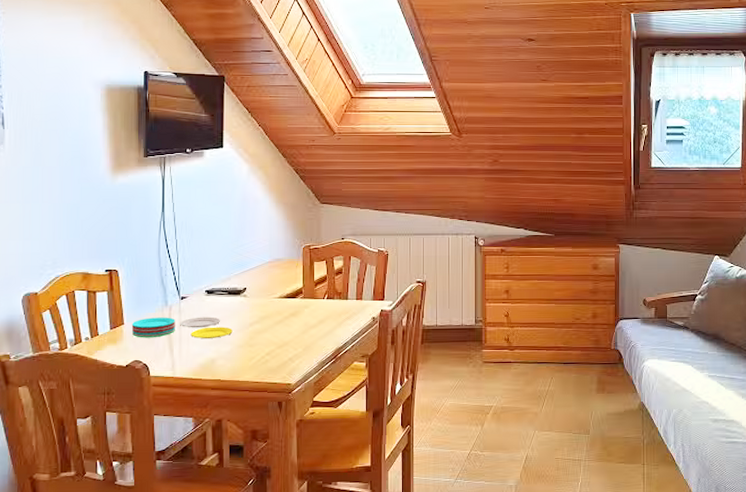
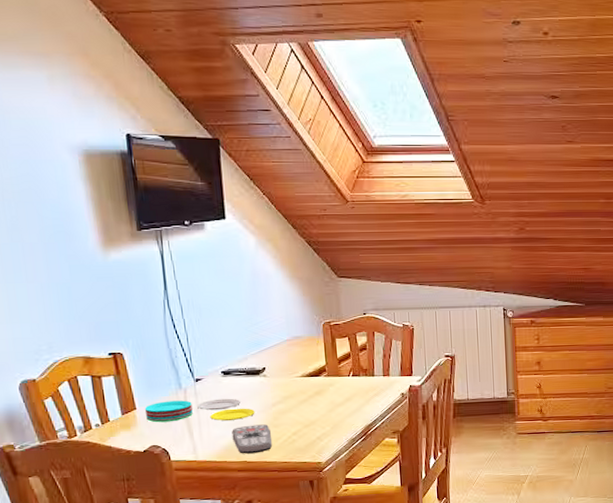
remote control: none [209,343,247,372] -> present [232,424,273,454]

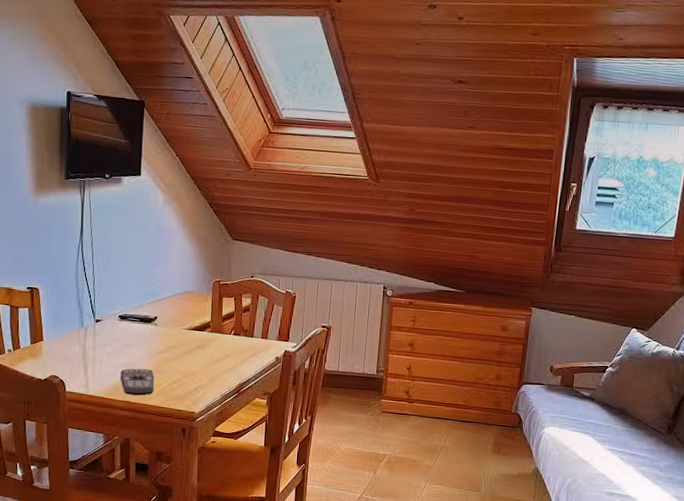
plate: present [144,398,255,423] -> none [50,336,143,362]

